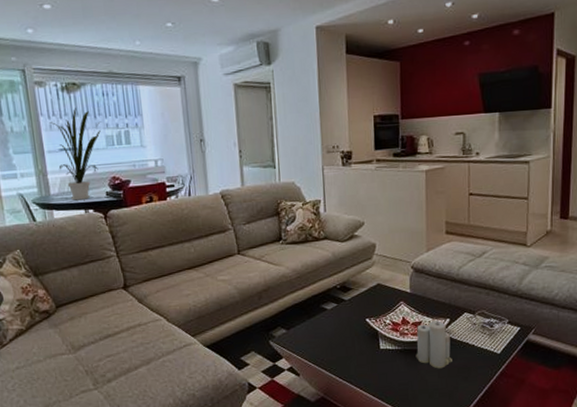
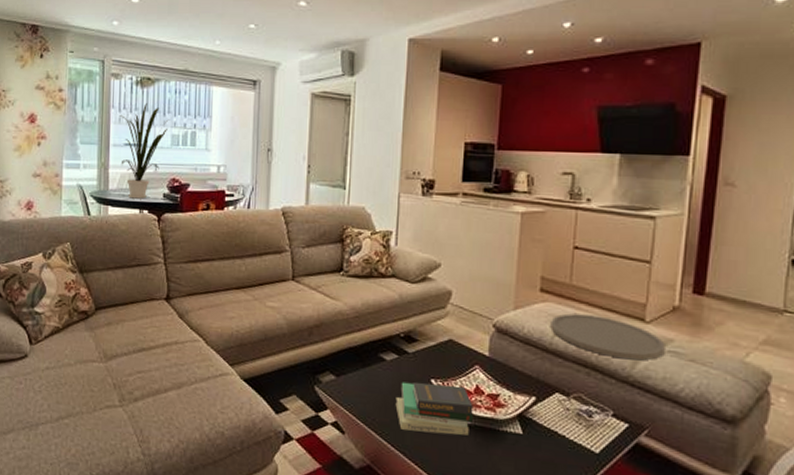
books: none [339,320,402,364] -> present [395,382,473,436]
candle: present [415,319,452,369] -> none [488,395,535,459]
tray: none [456,246,543,278] -> present [550,313,665,361]

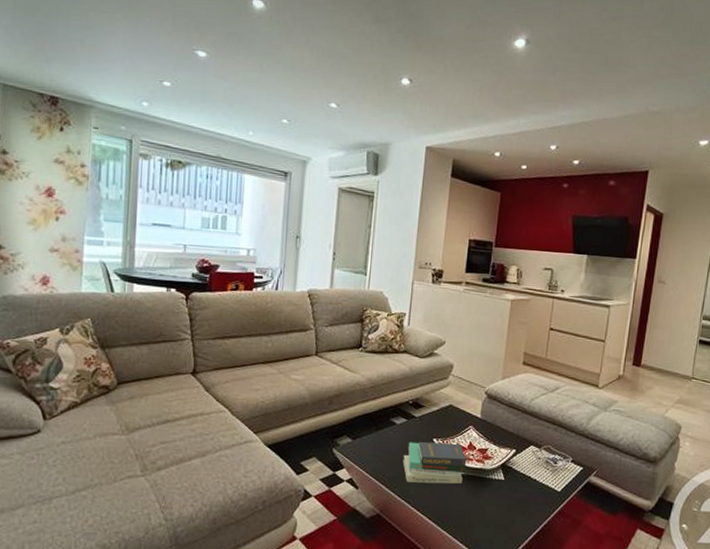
house plant: present [118,103,170,199] -> none [146,186,201,278]
tray: present [550,313,665,361] -> none [529,382,612,418]

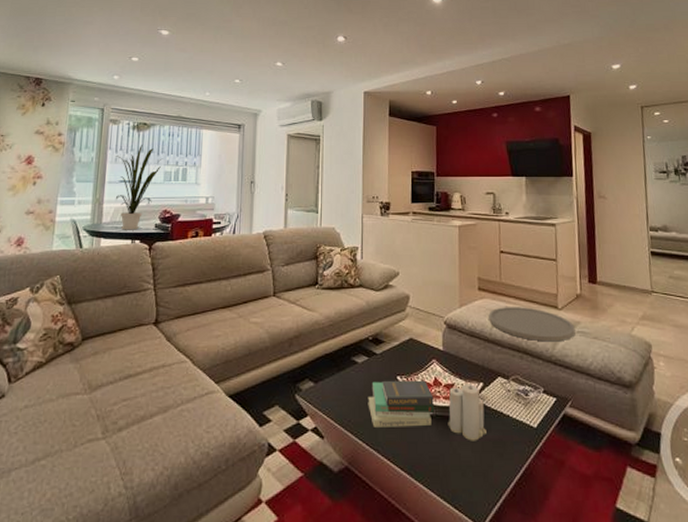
house plant: none [146,186,201,278] -> present [115,145,164,230]
candle: none [477,449,514,500] -> present [448,382,486,441]
tray: none [529,382,612,418] -> present [489,307,575,342]

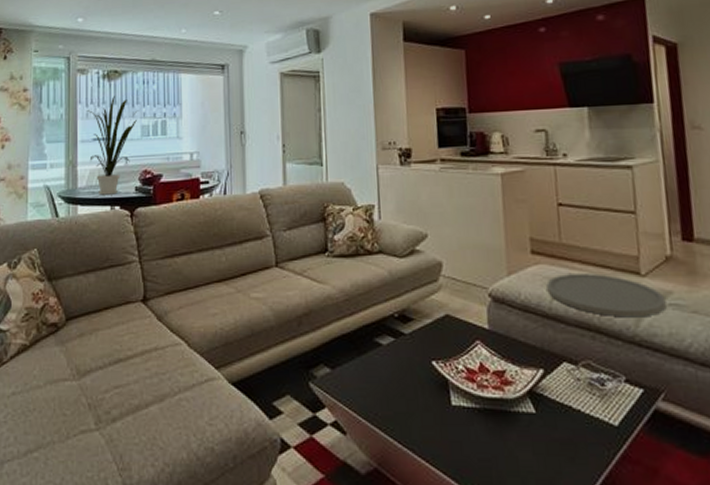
books: present [368,380,434,429] -> none [397,365,481,424]
candle: present [448,382,486,441] -> none [499,369,551,442]

